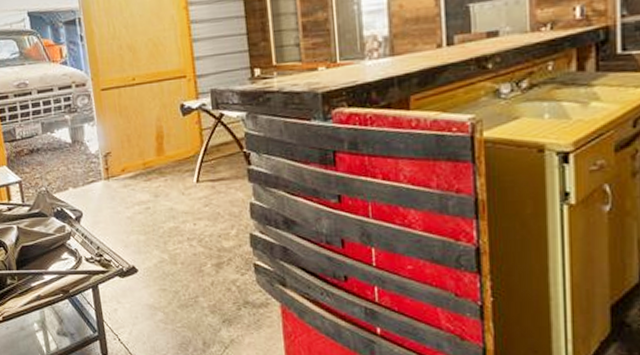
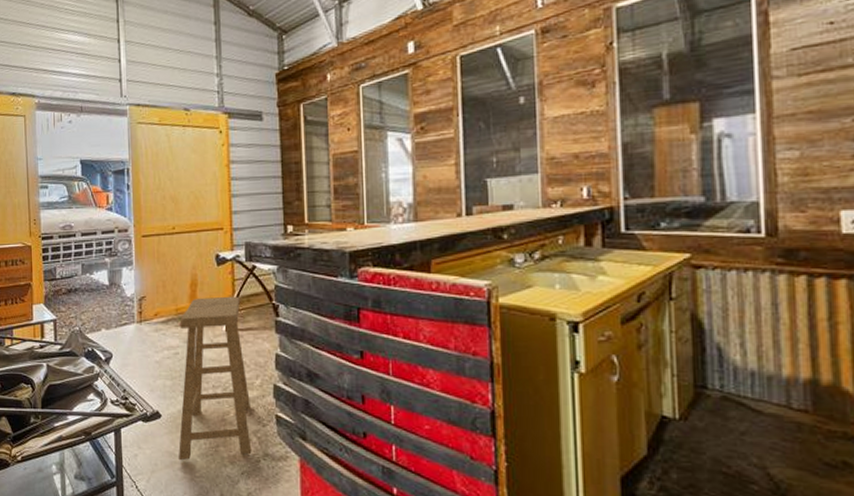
stool: none [148,146,232,313] -> present [179,296,252,461]

